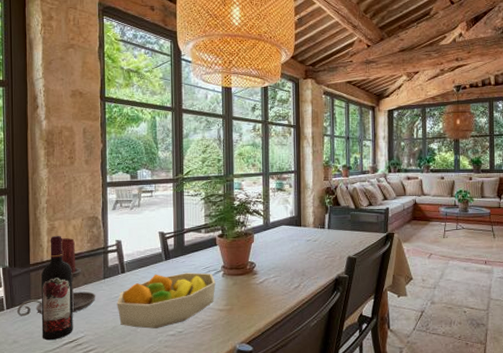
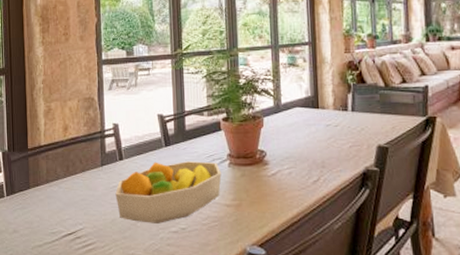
candle holder: present [17,238,96,317] -> none [17,121,94,205]
wine bottle: present [40,235,73,341] -> none [38,118,72,232]

